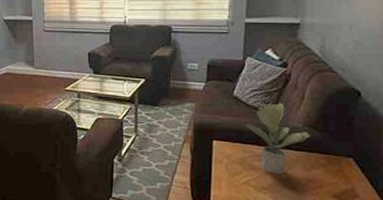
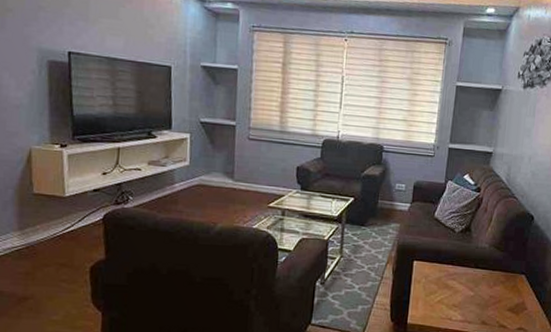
potted plant: present [246,103,311,175] -> none [443,225,495,292]

